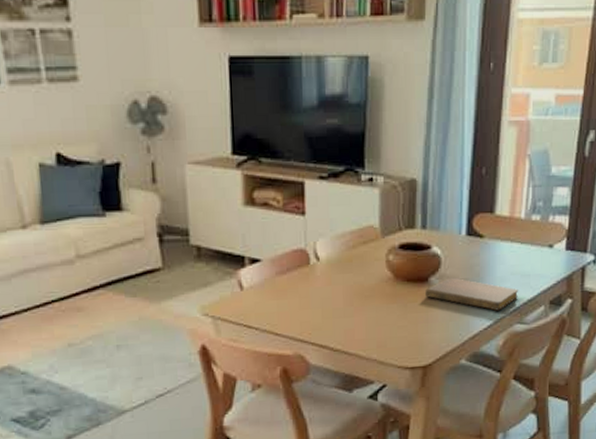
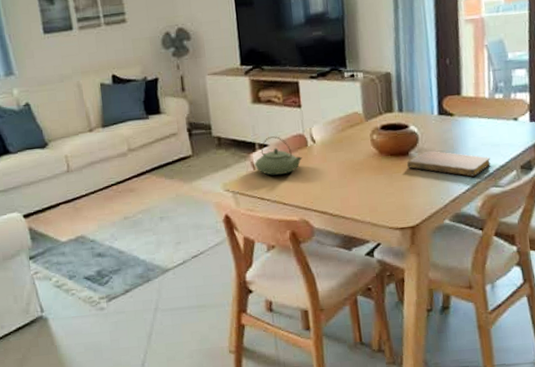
teapot: none [242,249,302,298] -> present [254,136,302,176]

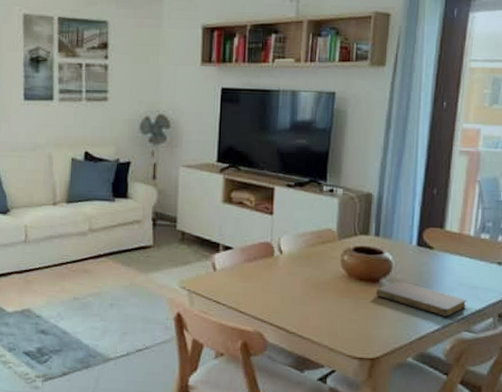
teapot: present [254,136,302,176] -> none [215,240,266,281]

